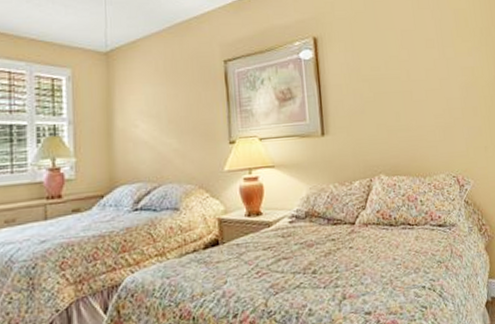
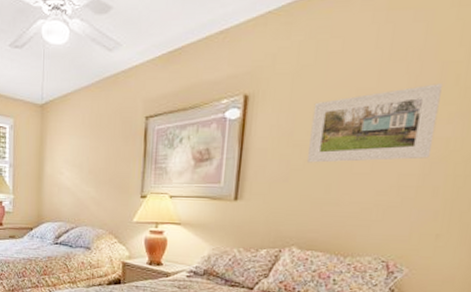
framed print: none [372,26,464,95] -> present [306,83,442,163]

